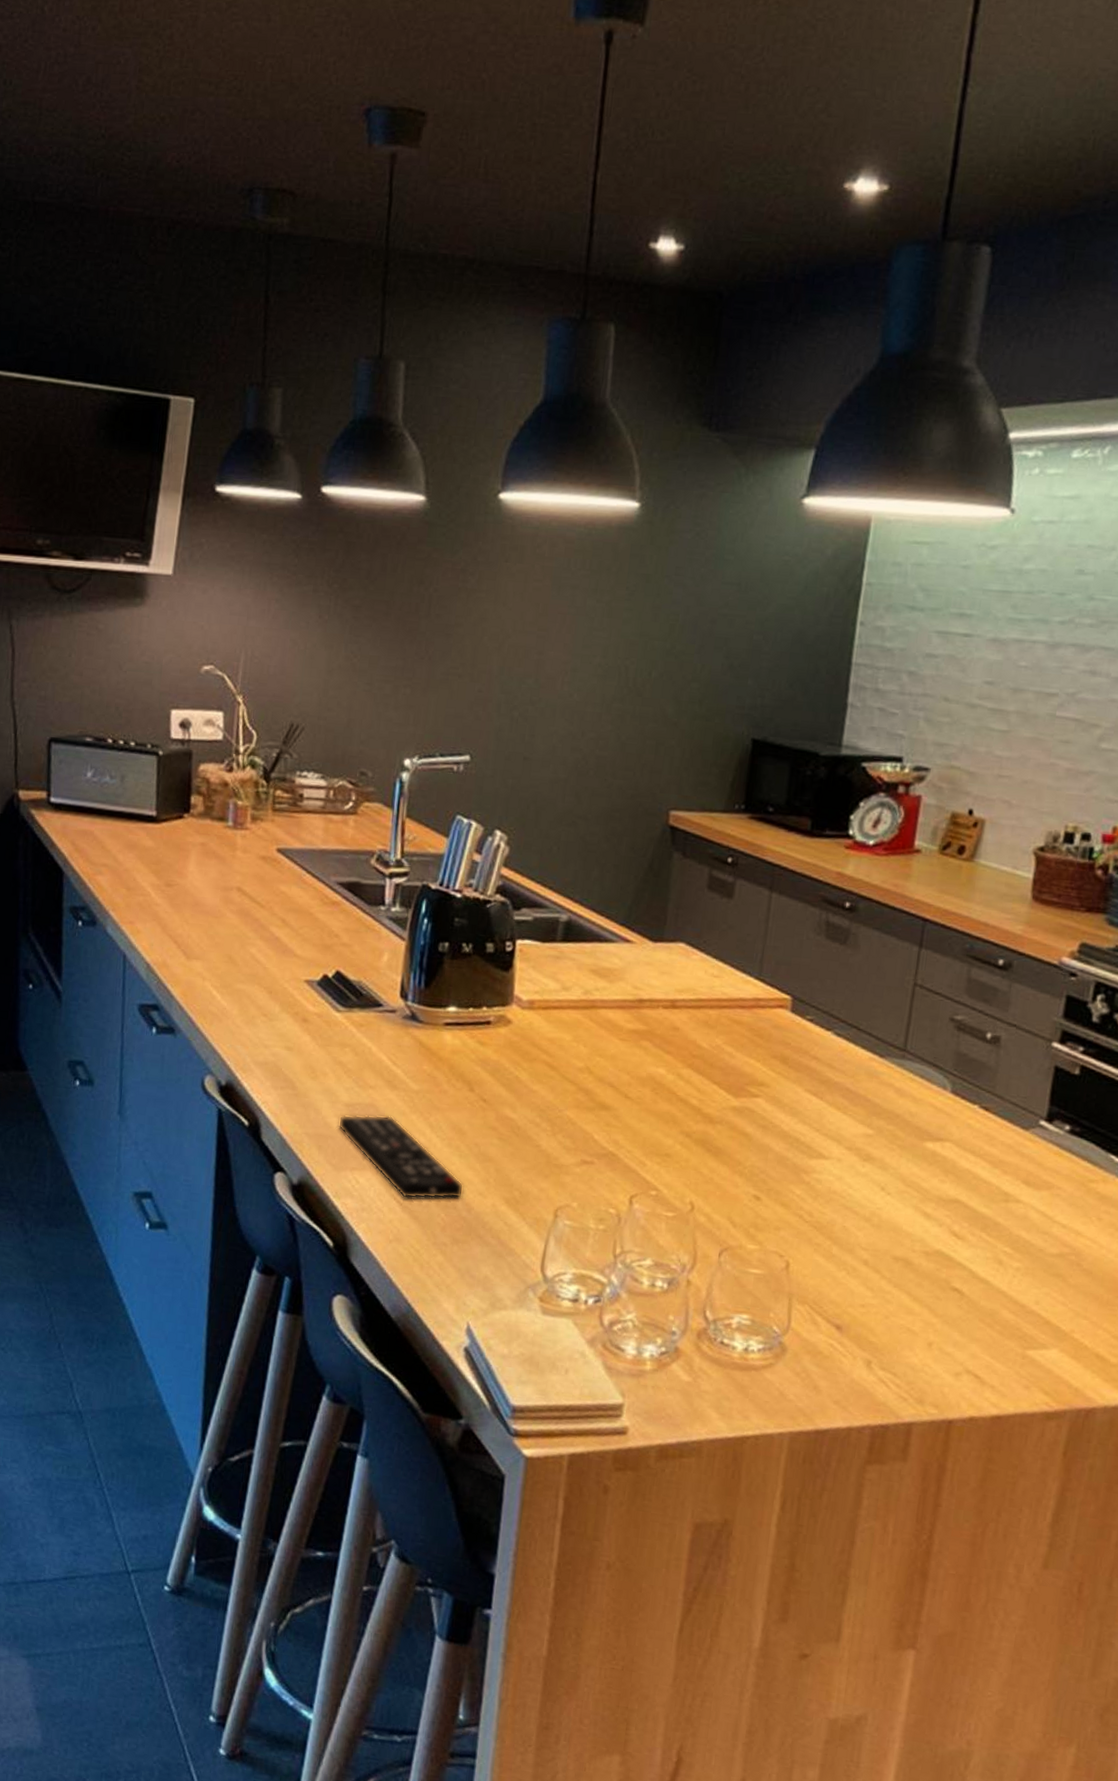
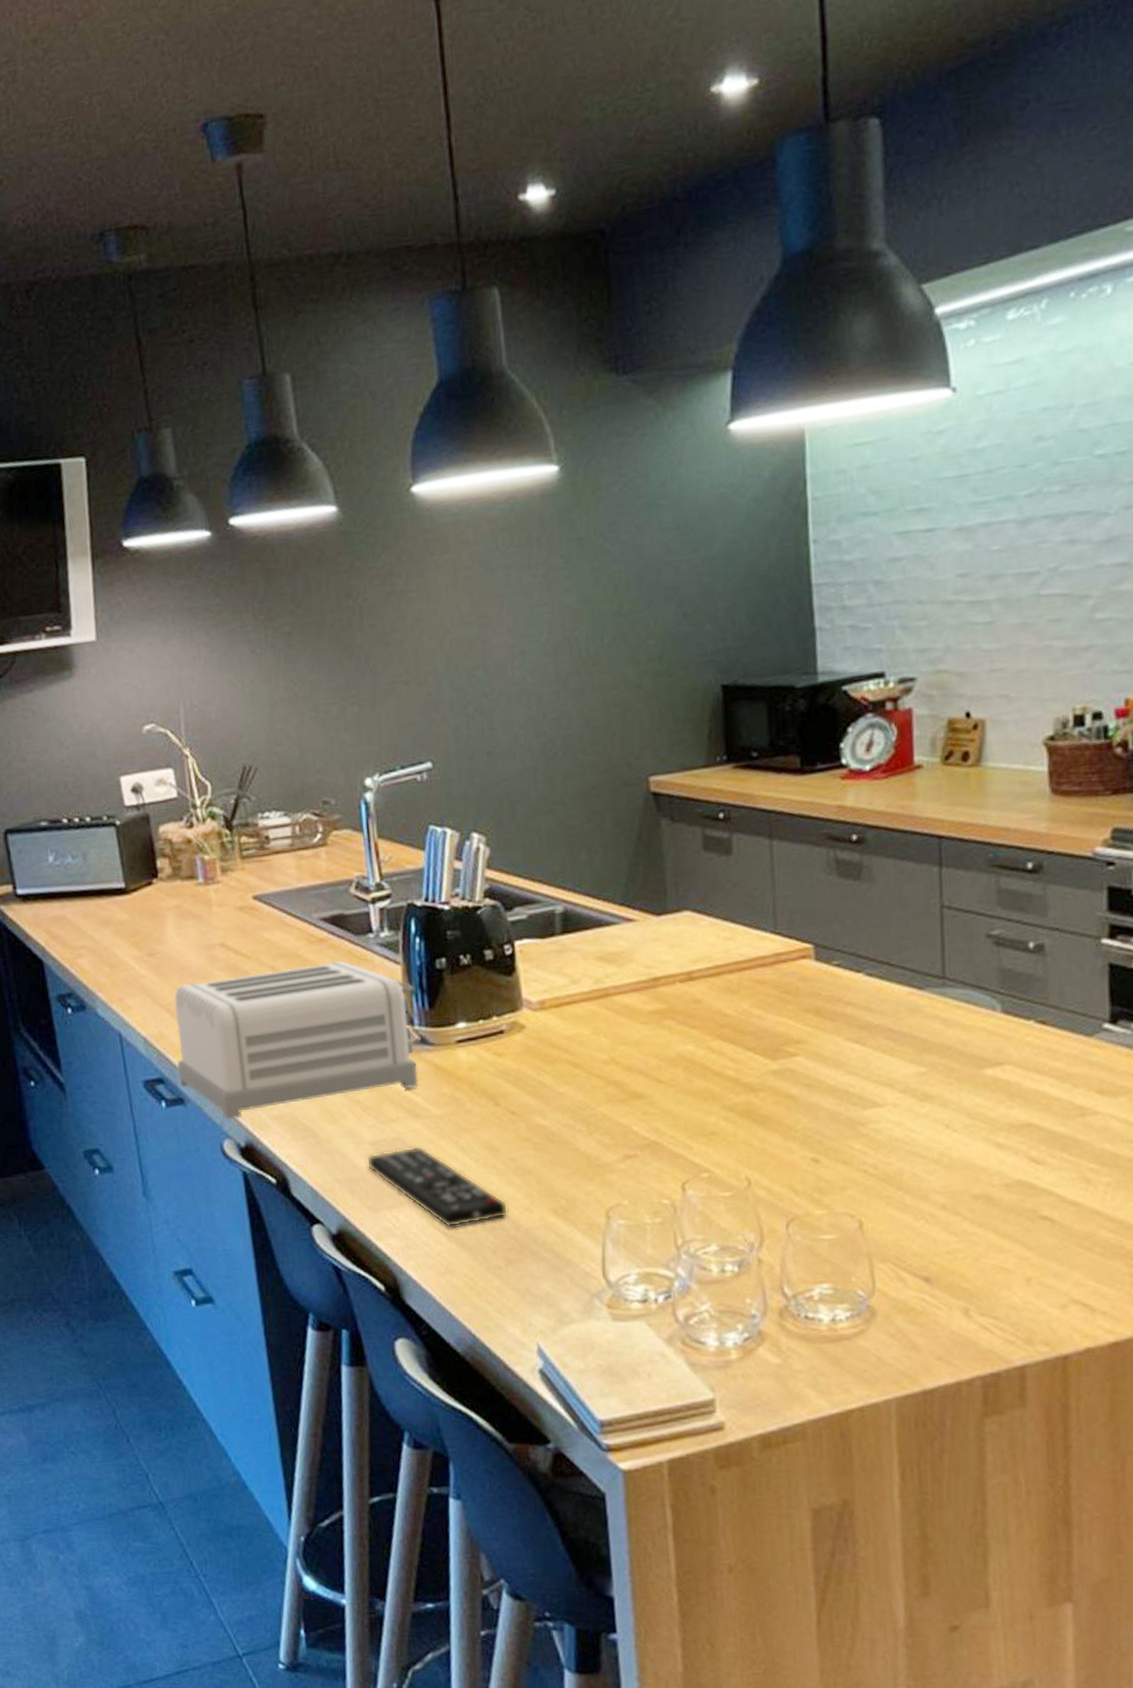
toaster: none [173,920,414,1060] -> present [174,960,418,1119]

